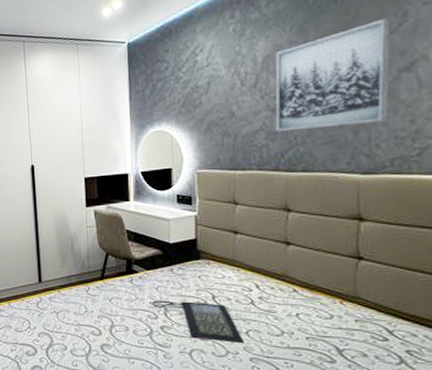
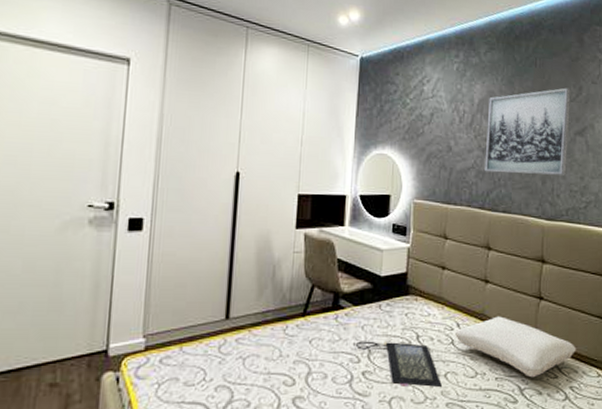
pillow: none [253,277,414,339] -> present [454,316,577,378]

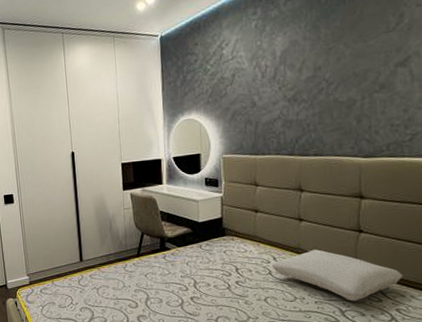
clutch bag: present [356,340,442,388] -> none [183,273,263,310]
wall art: present [485,87,571,175] -> none [291,18,390,120]

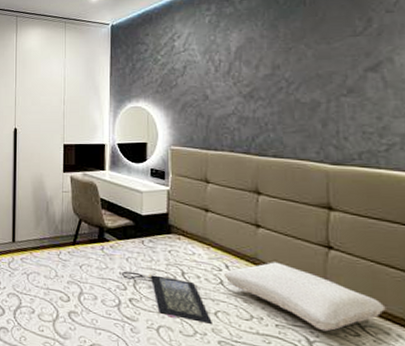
clutch bag: none [183,273,263,310] -> present [122,271,212,325]

